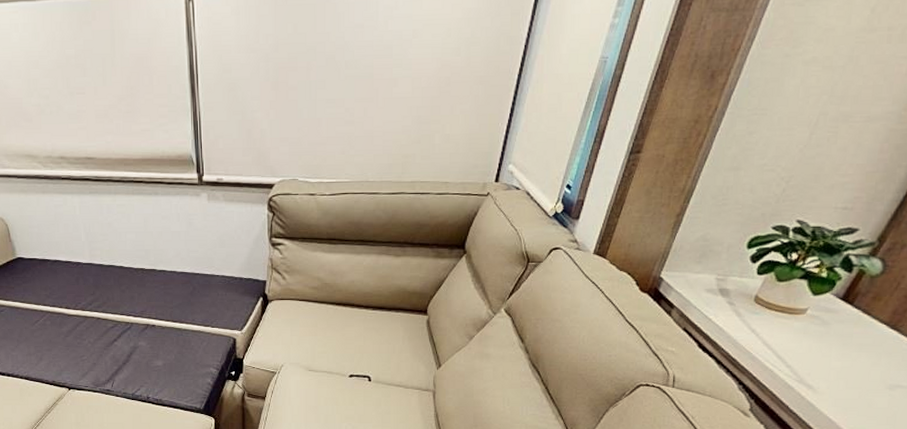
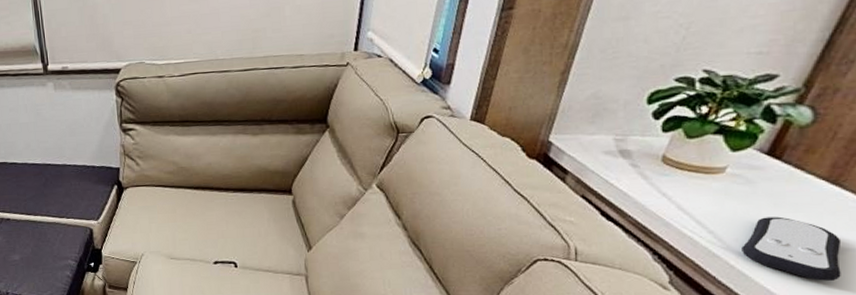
remote control: none [812,355,894,413] -> present [741,216,842,281]

